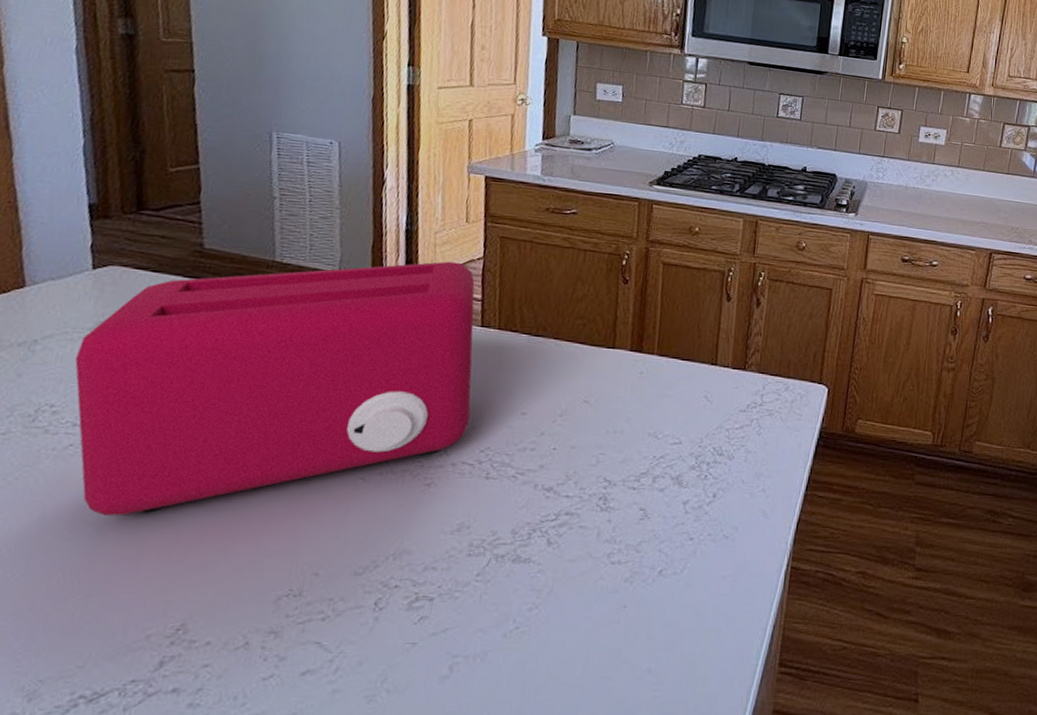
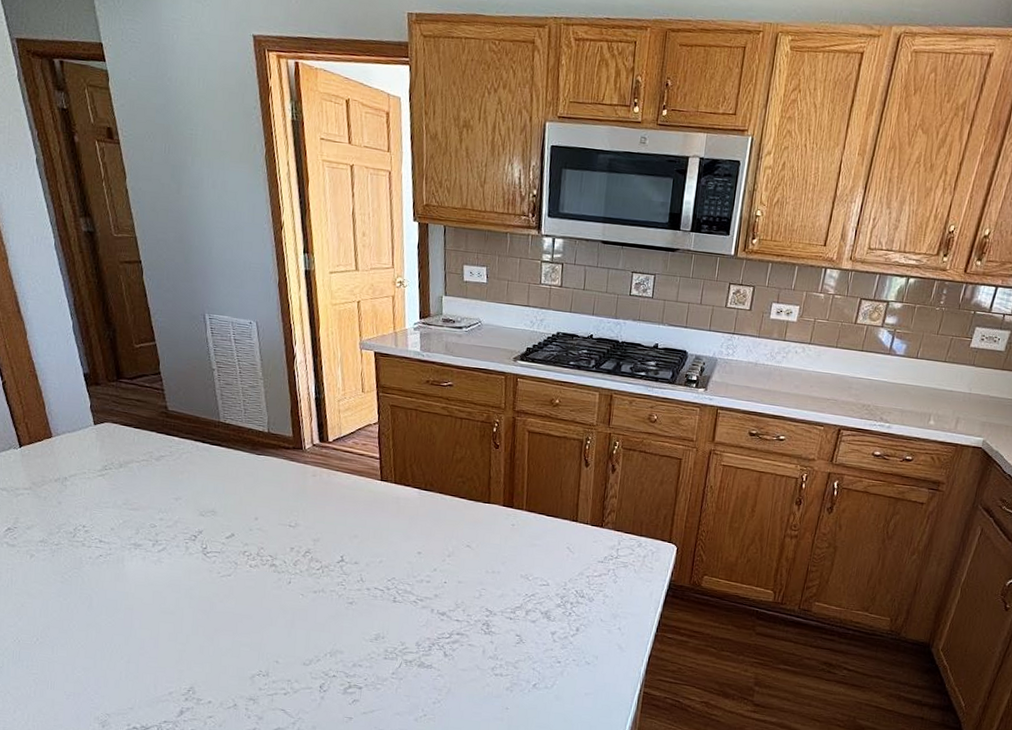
toaster: present [74,261,475,517] -> none [93,425,378,608]

